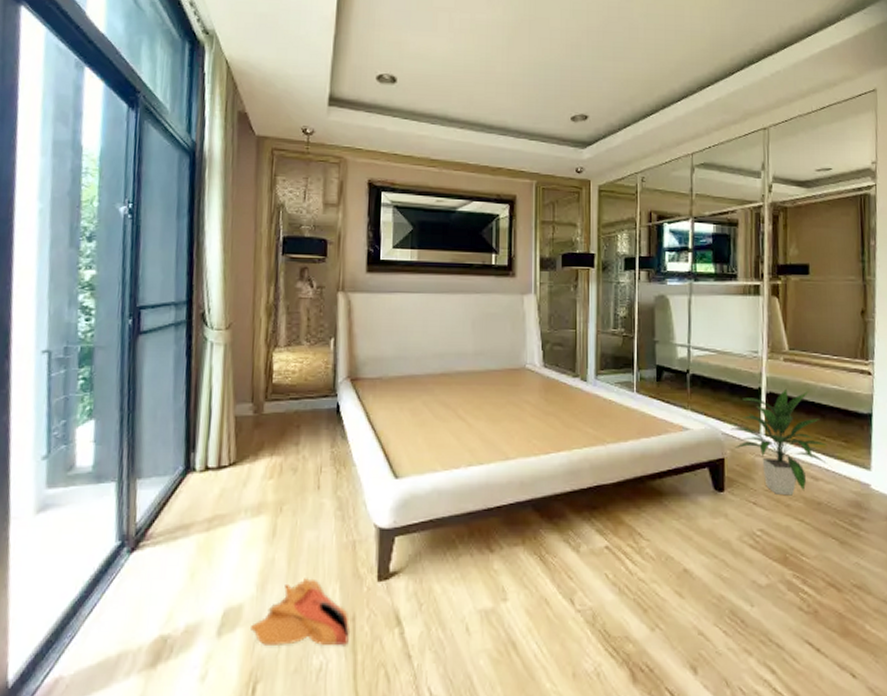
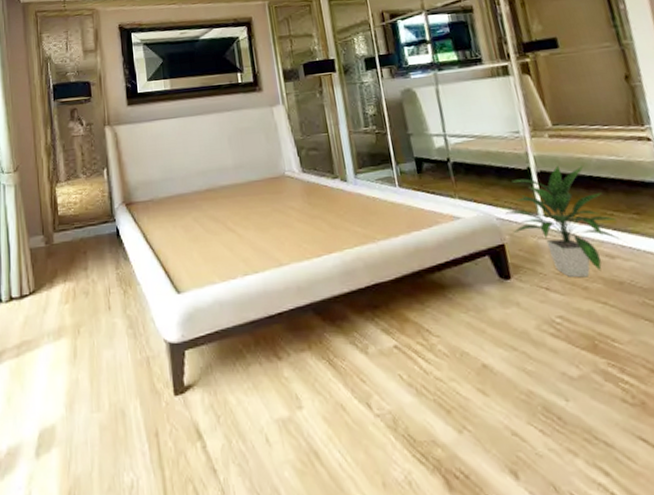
shoe: present [251,578,351,646] -> none [64,396,156,464]

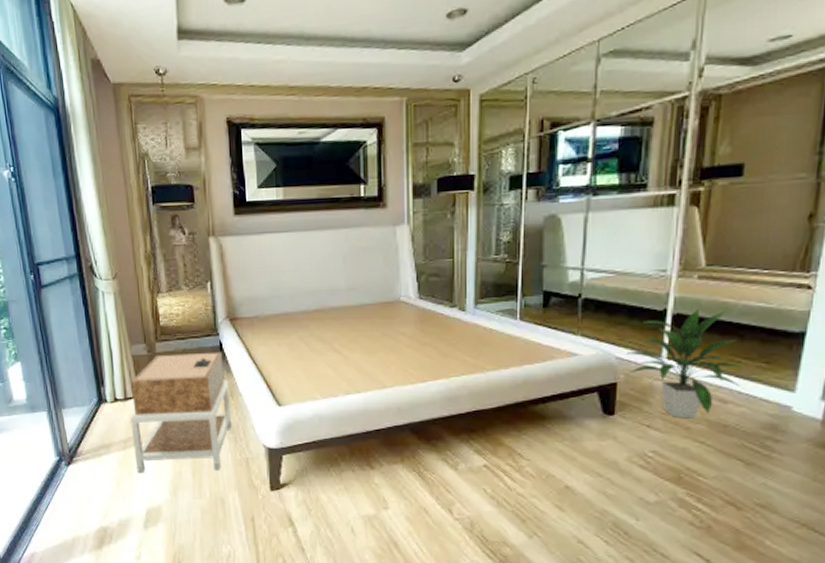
nightstand: none [25,238,131,385] -> present [130,352,233,474]

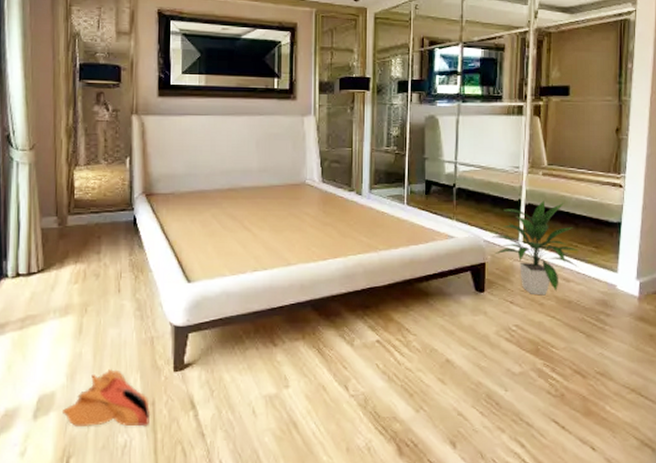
nightstand: present [130,352,233,474] -> none [31,226,140,356]
shoe: none [170,487,251,540] -> present [63,369,151,427]

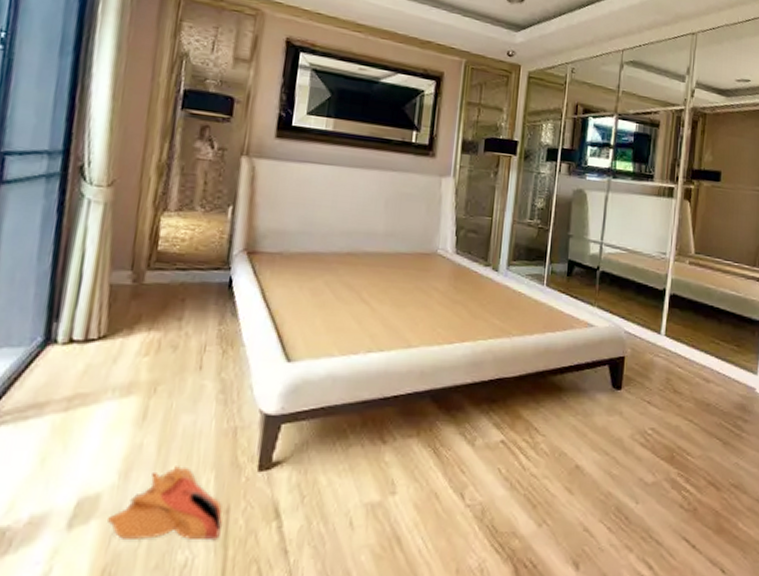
indoor plant: present [492,200,579,296] -> none [633,291,721,396]

